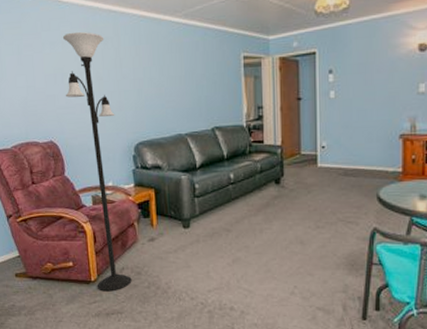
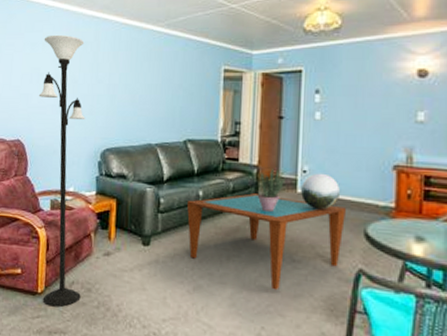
coffee table: none [219,171,360,254] -> present [186,193,346,291]
potted plant: none [282,146,306,186] -> present [257,167,284,211]
decorative sphere: none [321,147,354,181] -> present [301,173,340,210]

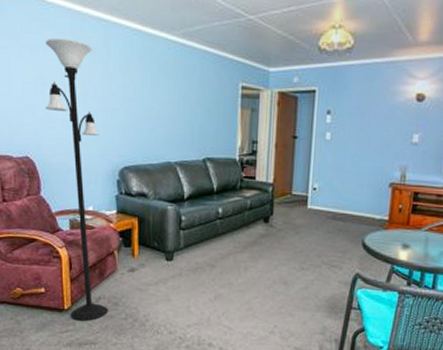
coffee table: present [186,193,346,291] -> none [207,210,348,295]
potted plant: present [257,167,284,211] -> none [272,185,297,226]
decorative sphere: present [301,173,340,210] -> none [311,190,344,224]

